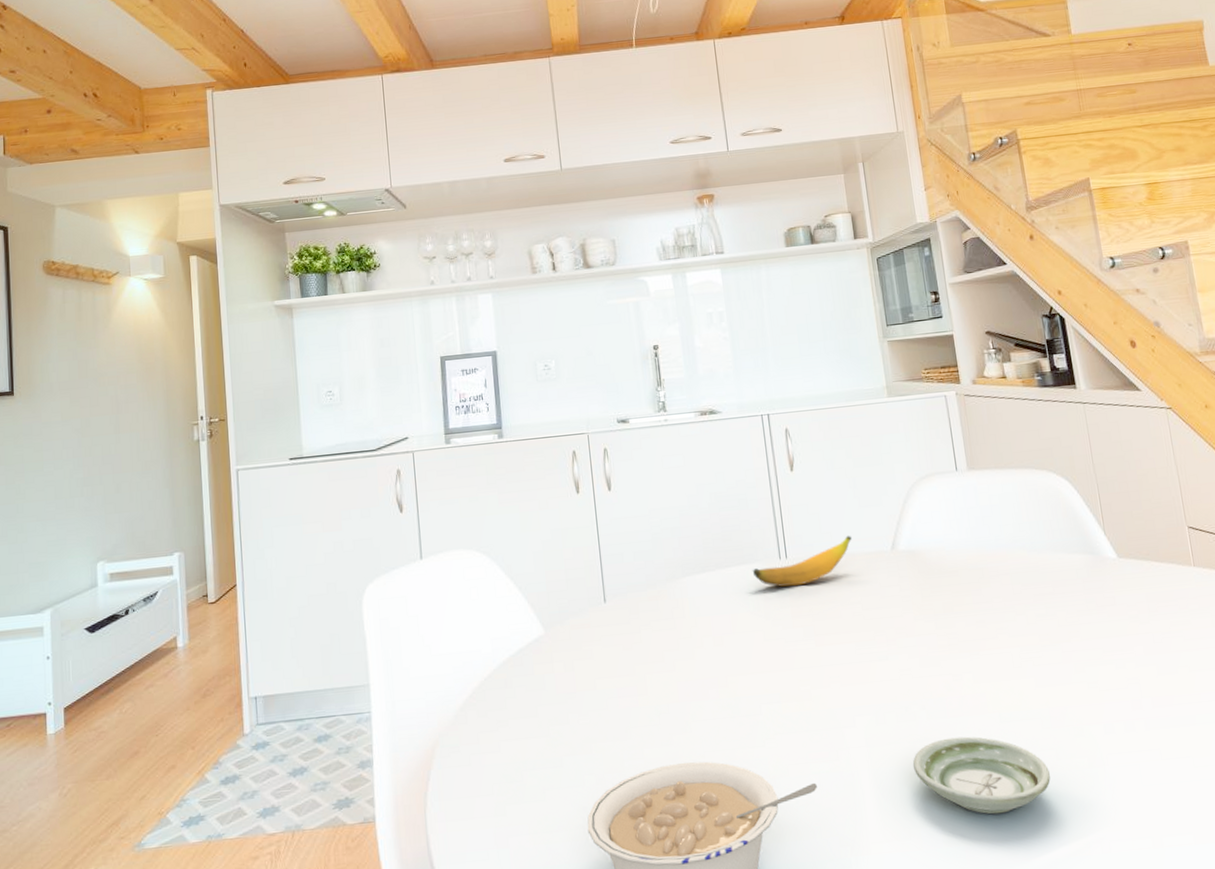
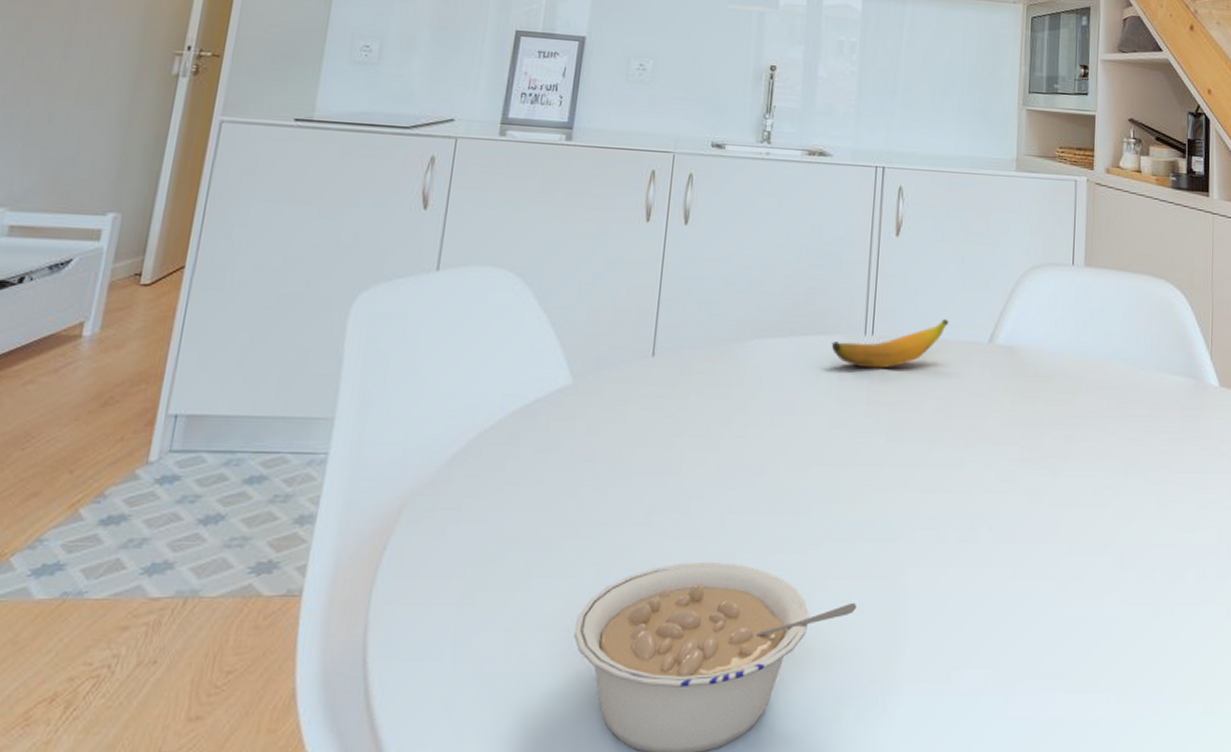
saucer: present [913,736,1051,815] -> none [968,566,1111,660]

